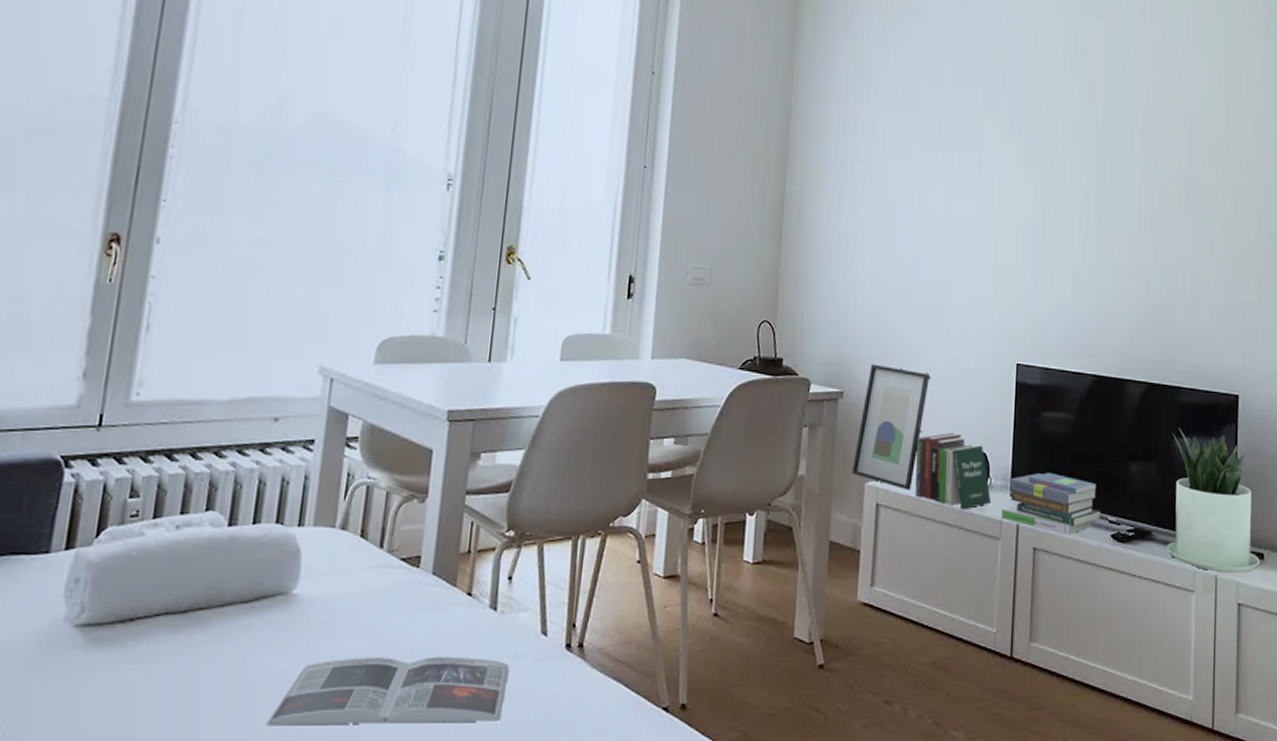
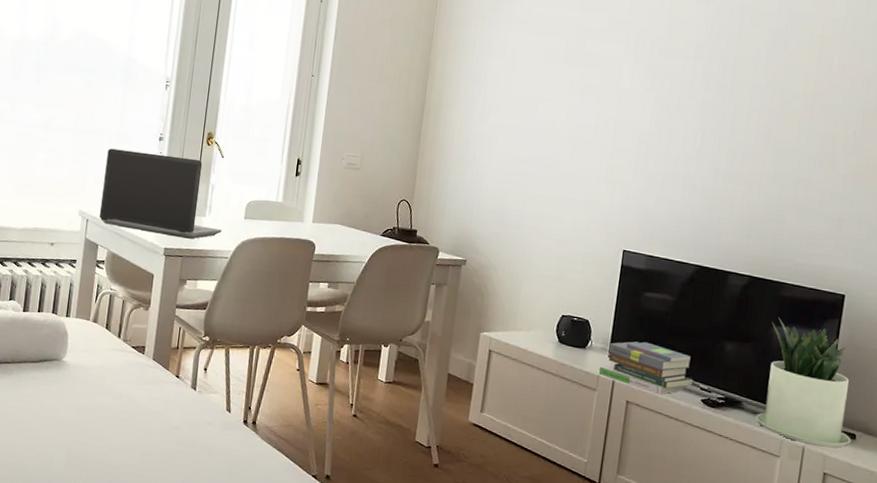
magazine: present [266,656,510,726] -> none [47,407,204,465]
laptop computer: none [349,274,529,395] -> present [99,148,222,239]
picture frame: present [852,364,932,491] -> none [470,240,544,343]
books: present [915,432,991,510] -> none [523,300,591,364]

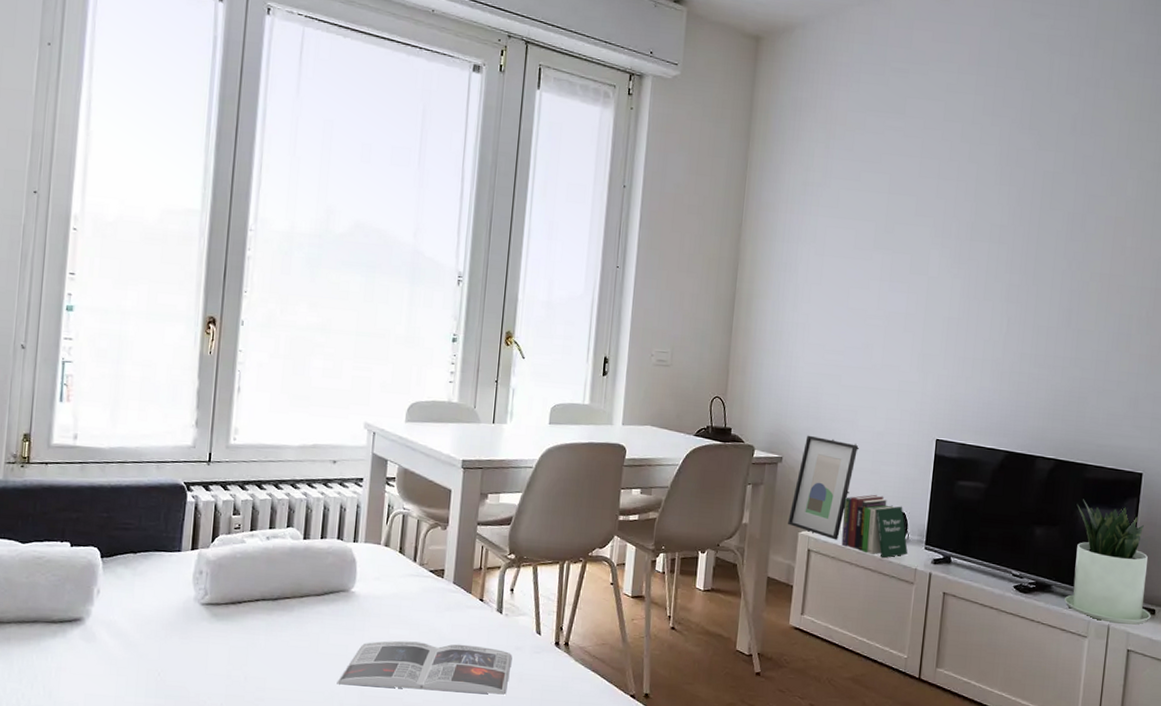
magazine: none [47,407,204,465] -> present [336,640,513,695]
laptop computer: present [99,148,222,239] -> none [387,352,525,449]
picture frame: none [470,240,544,343] -> present [788,435,860,540]
books: none [523,300,591,364] -> present [841,494,908,559]
books: present [598,341,693,396] -> none [915,531,1006,584]

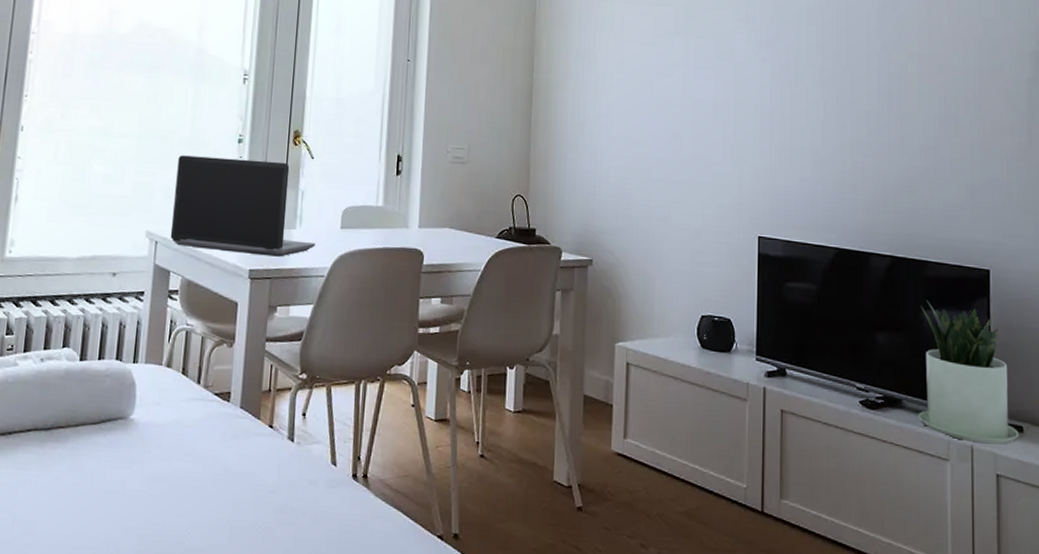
magazine: present [336,640,513,695] -> none [113,474,306,537]
laptop computer: none [387,352,525,449] -> present [170,155,315,257]
picture frame: present [788,435,860,540] -> none [603,235,676,352]
books: present [841,494,908,559] -> none [662,299,737,372]

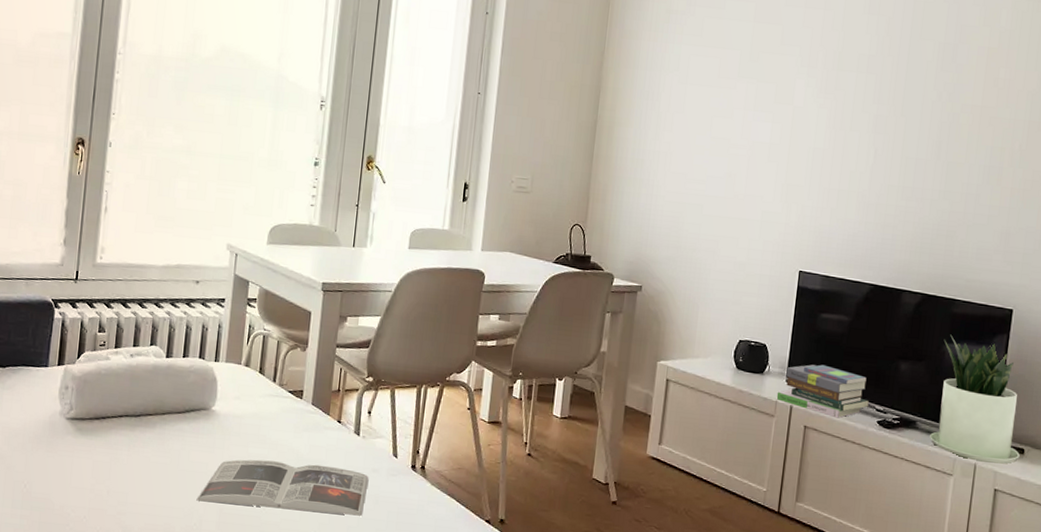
magazine: none [113,474,306,537] -> present [196,459,369,516]
laptop computer: present [170,155,315,257] -> none [249,175,384,272]
books: none [747,339,848,400] -> present [776,364,869,419]

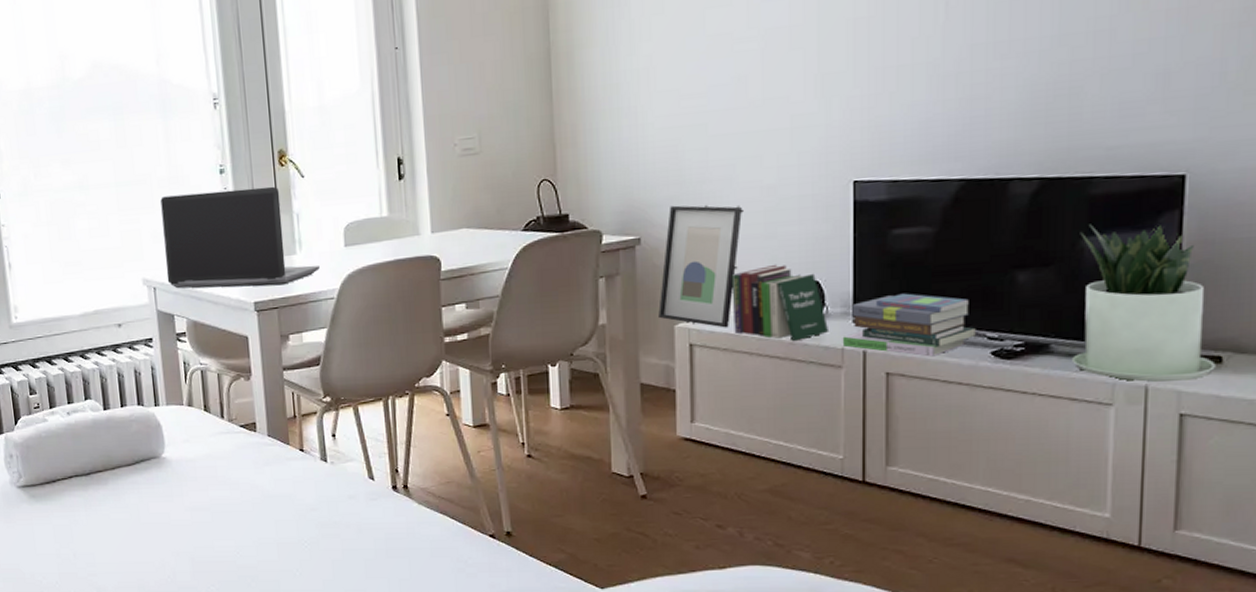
magazine: present [196,459,369,516] -> none [165,499,347,553]
laptop computer: none [249,175,384,272] -> present [160,186,320,289]
picture frame: none [646,264,721,371] -> present [658,204,745,328]
books: none [700,325,768,390] -> present [731,264,828,342]

